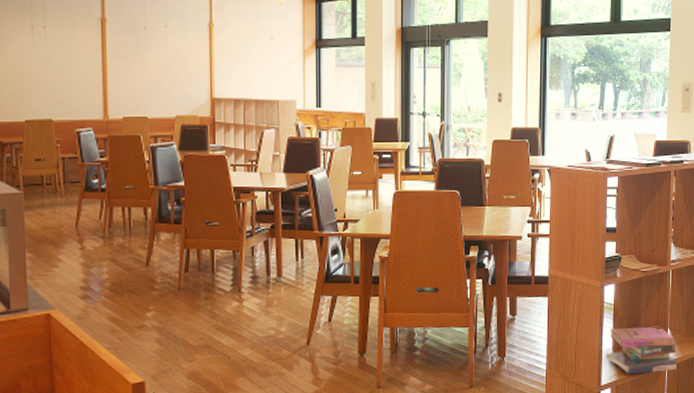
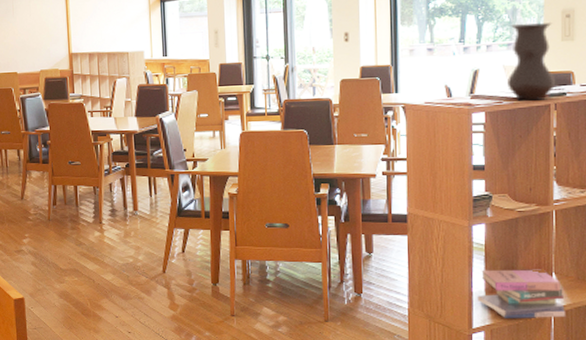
vase: none [637,94,676,167] -> present [507,21,556,101]

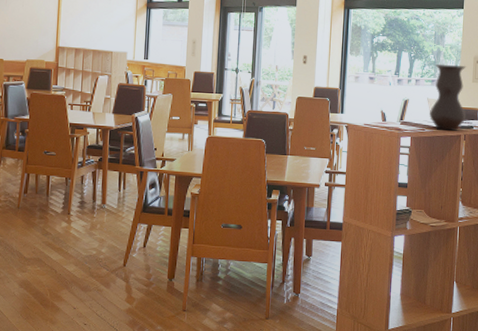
books: present [477,269,567,318] -> none [394,276,463,322]

